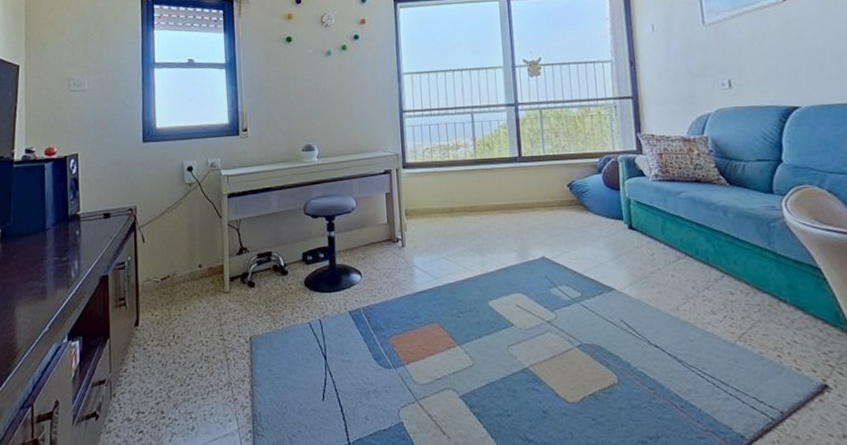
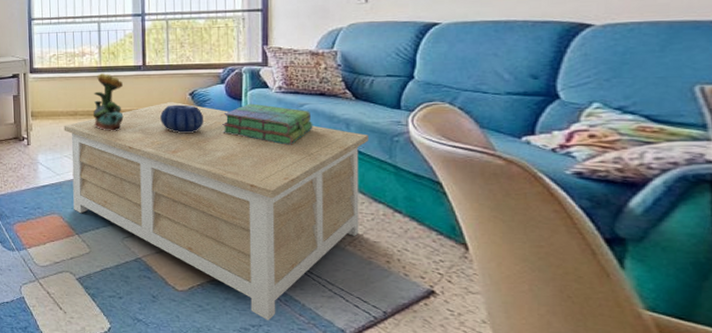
coffee table: none [440,193,748,431] -> present [63,101,368,320]
potted flower: none [470,165,502,228] -> present [93,72,124,131]
decorative bowl: none [539,196,584,228] -> present [160,104,204,134]
stack of books: none [602,193,692,235] -> present [222,103,313,145]

